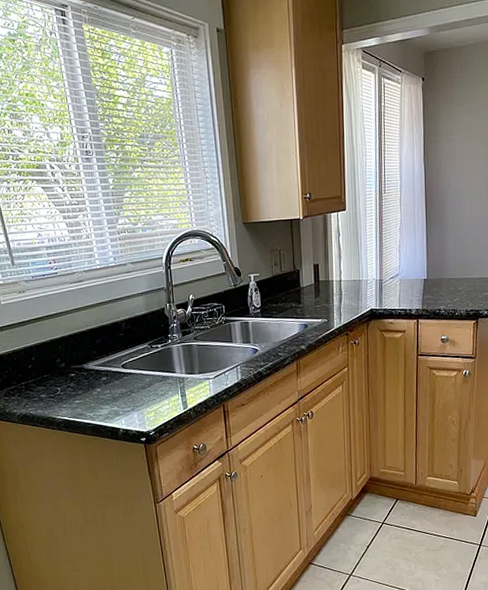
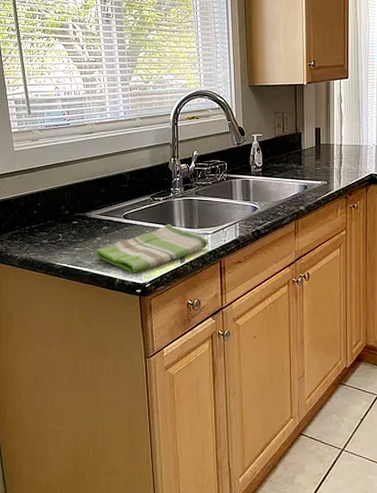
dish towel: none [96,371,211,423] -> present [95,224,209,274]

